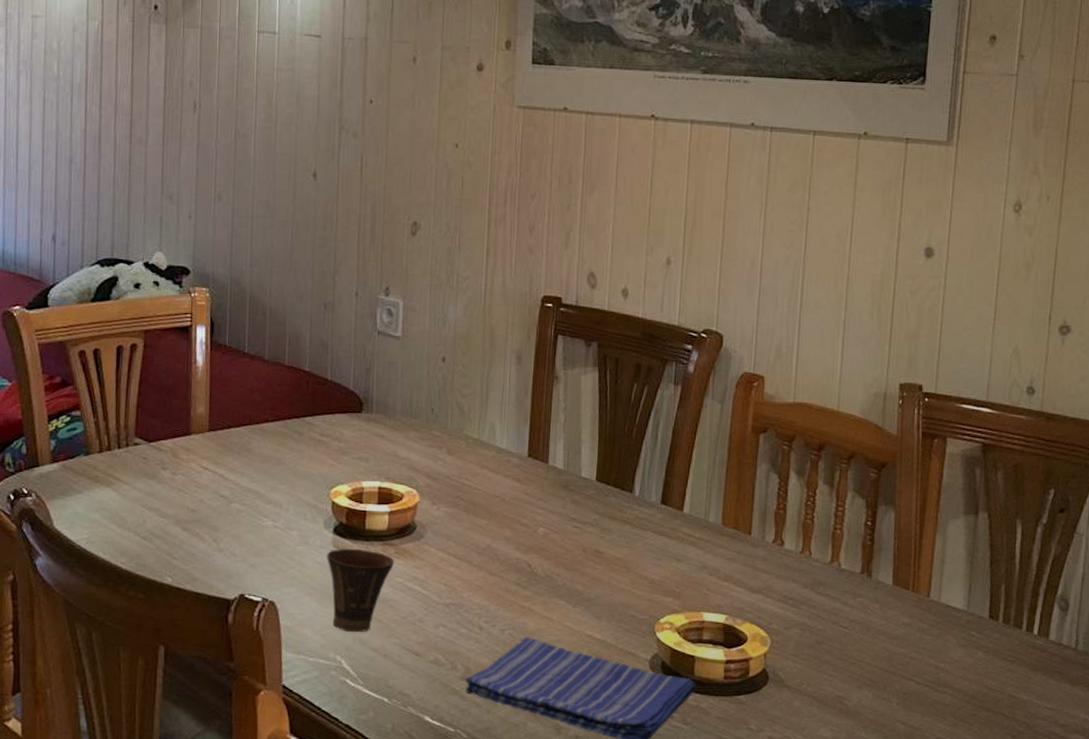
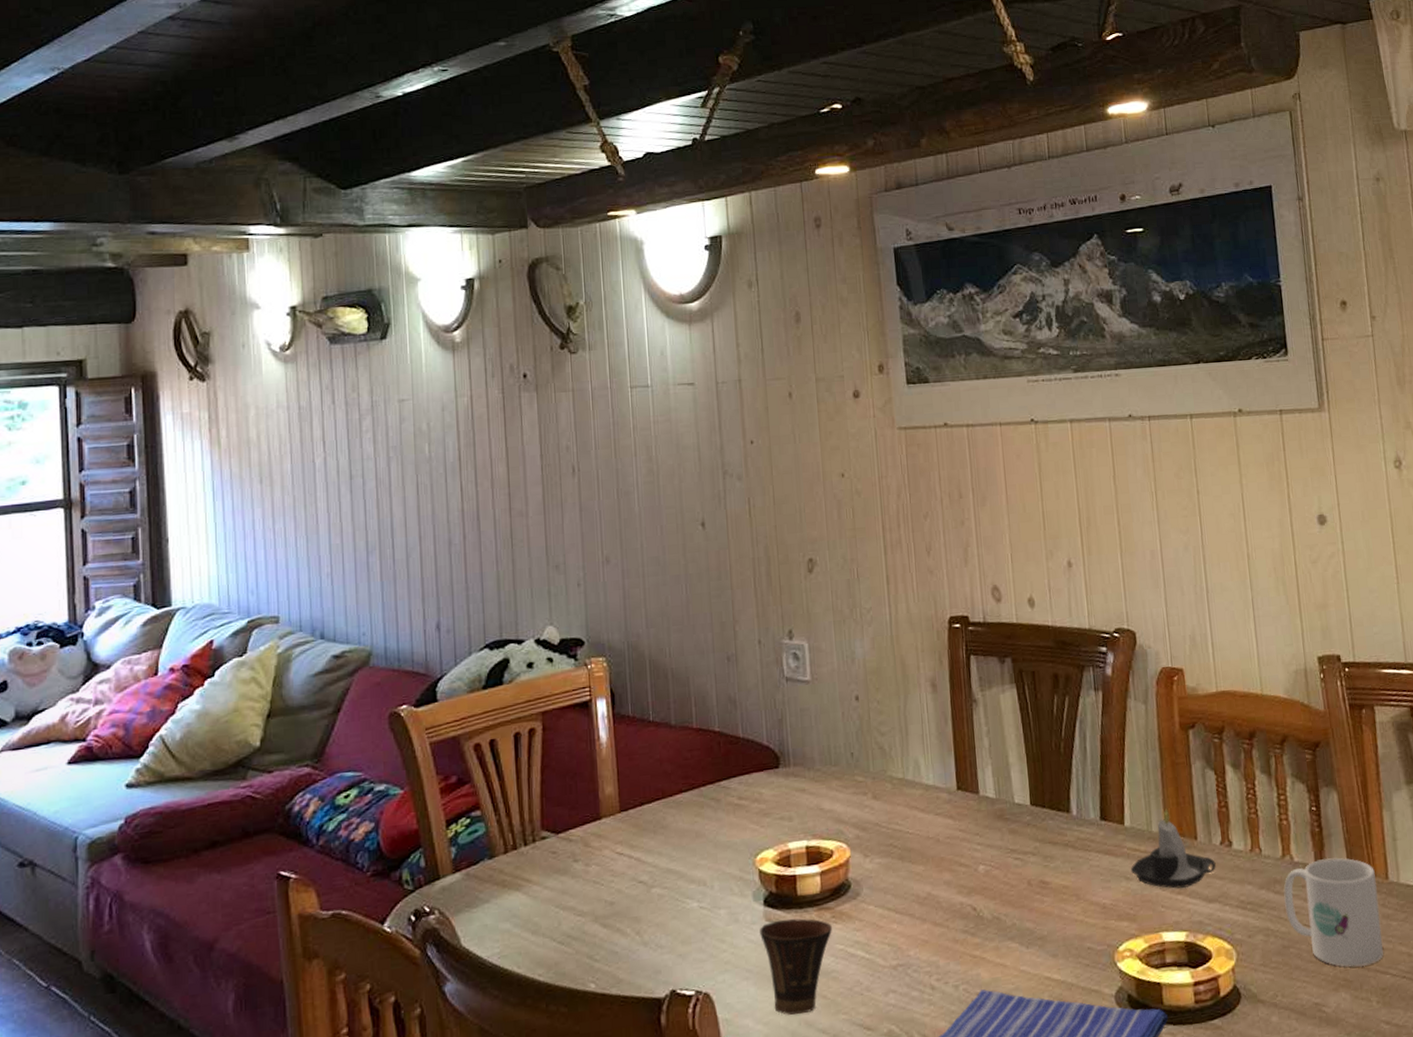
candle: none [682,503,765,577] -> present [1130,808,1216,889]
mug: none [824,570,918,670] -> present [1284,858,1383,967]

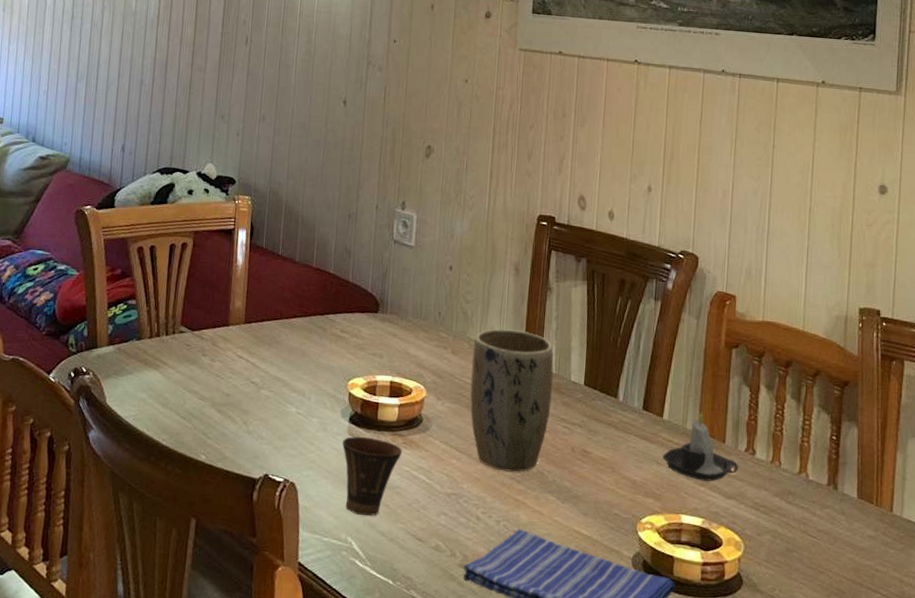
plant pot: none [897,756,997,926] -> present [470,329,554,472]
mug: present [1284,858,1383,967] -> none [794,482,881,582]

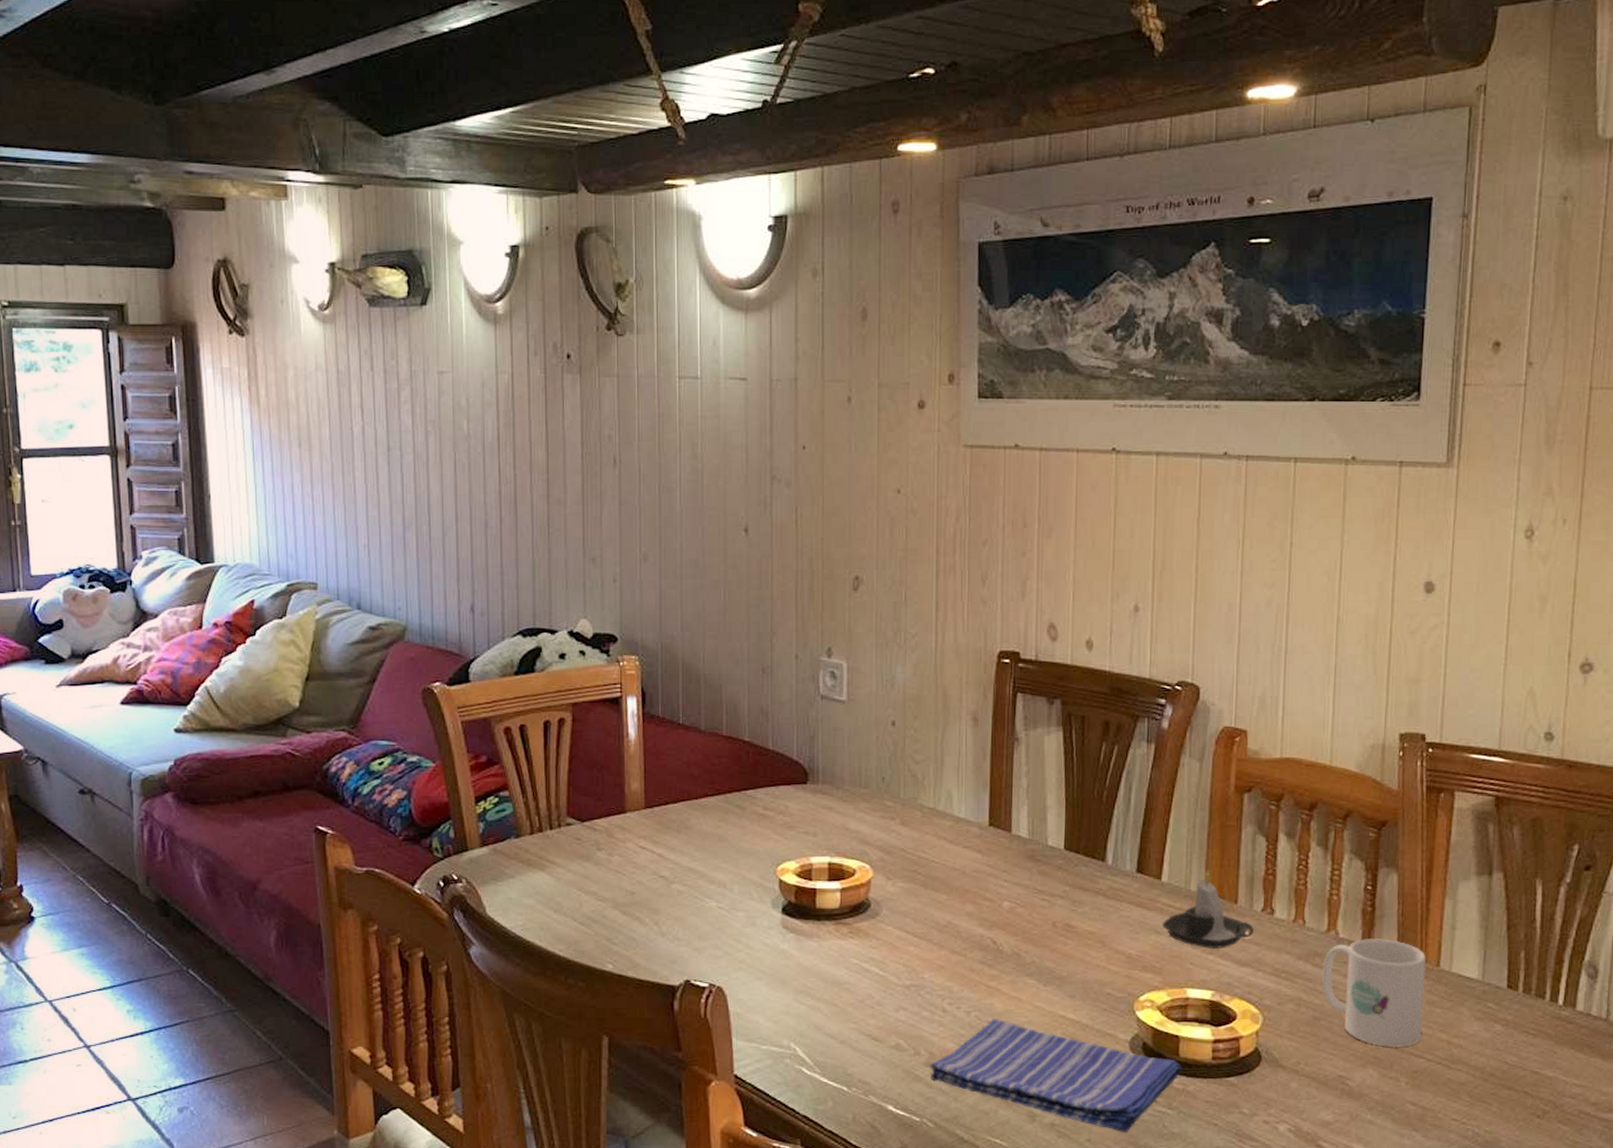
cup: present [342,436,403,516] -> none [776,928,849,1018]
plant pot: present [470,329,554,472] -> none [925,791,1027,955]
mug: none [794,482,881,582] -> present [1321,939,1426,1047]

